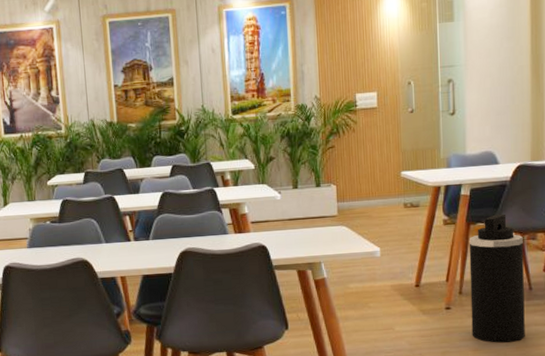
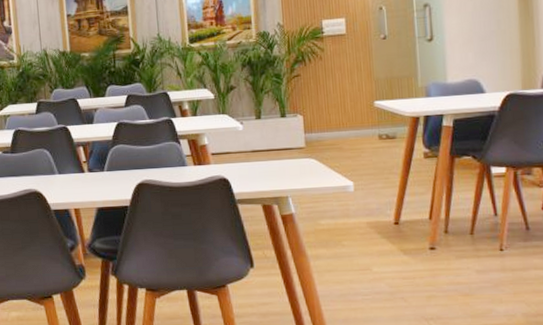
trash can: present [469,214,525,343] -> none [453,146,524,288]

